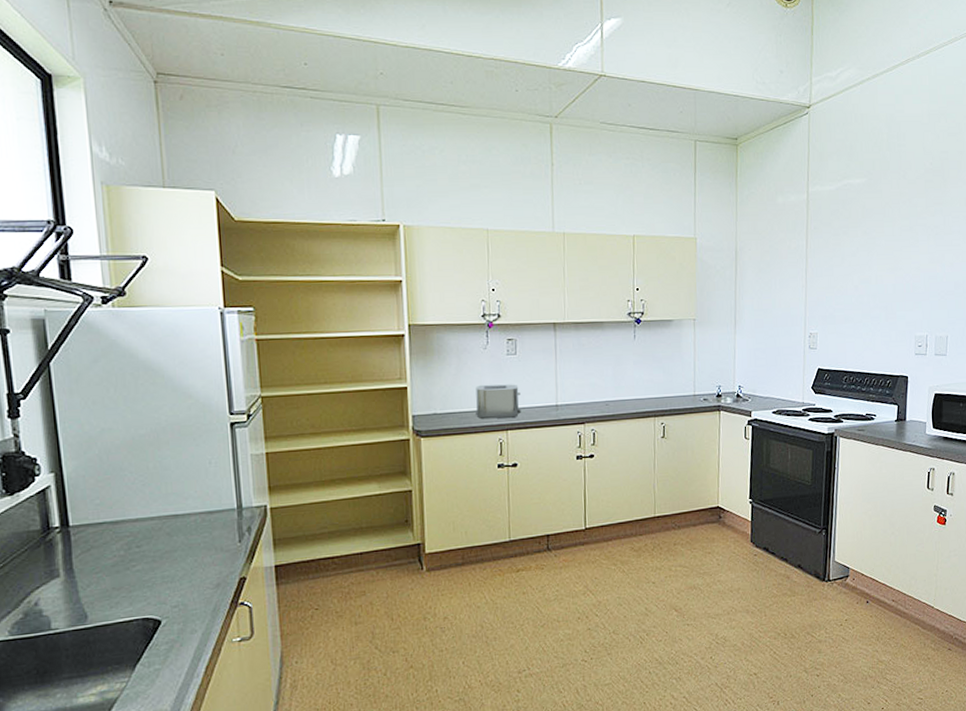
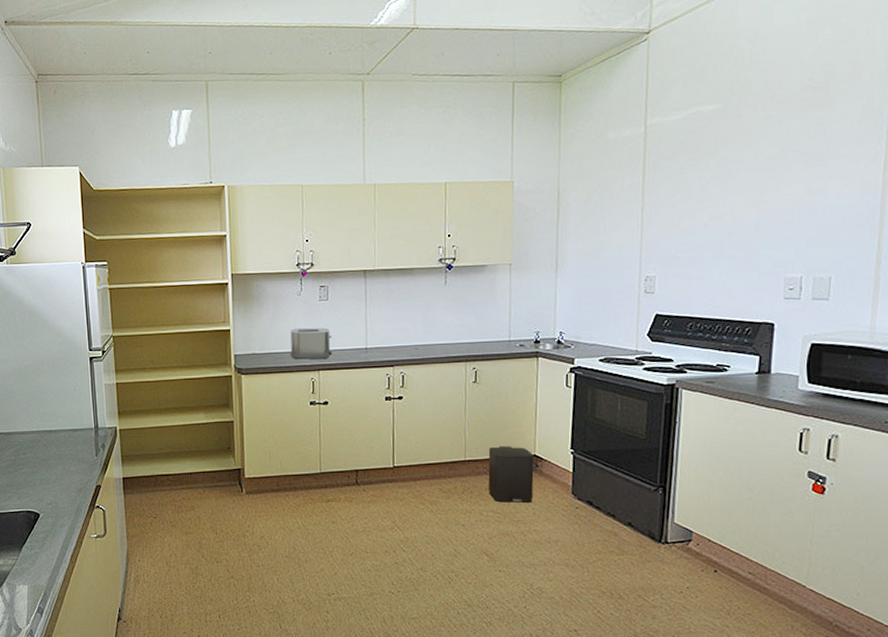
pedal bin: none [676,499,718,557] -> present [488,446,534,503]

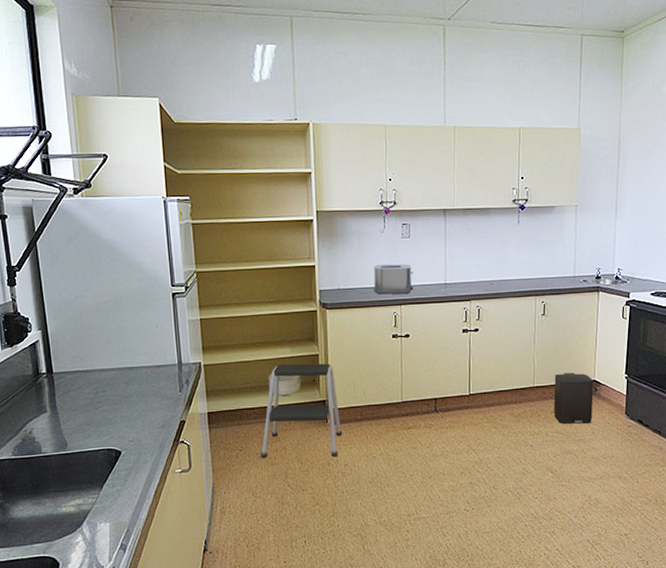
step stool: none [175,430,258,529] -> present [261,363,343,458]
bowl: none [182,440,216,463] -> present [268,374,301,396]

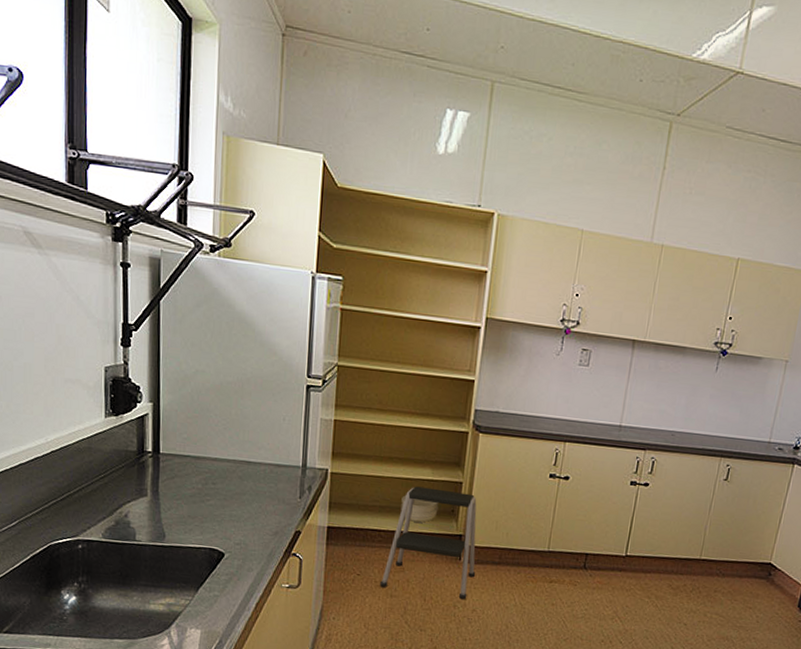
toaster: present [373,264,414,295] -> none [537,391,586,431]
pedal bin: present [553,373,594,424] -> none [717,549,770,610]

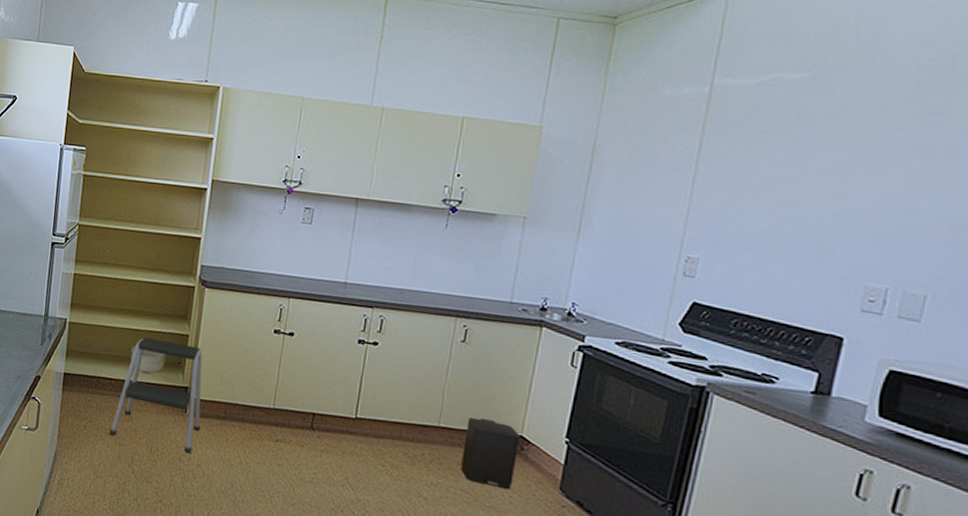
pedal bin: none [717,549,770,610] -> present [461,417,521,489]

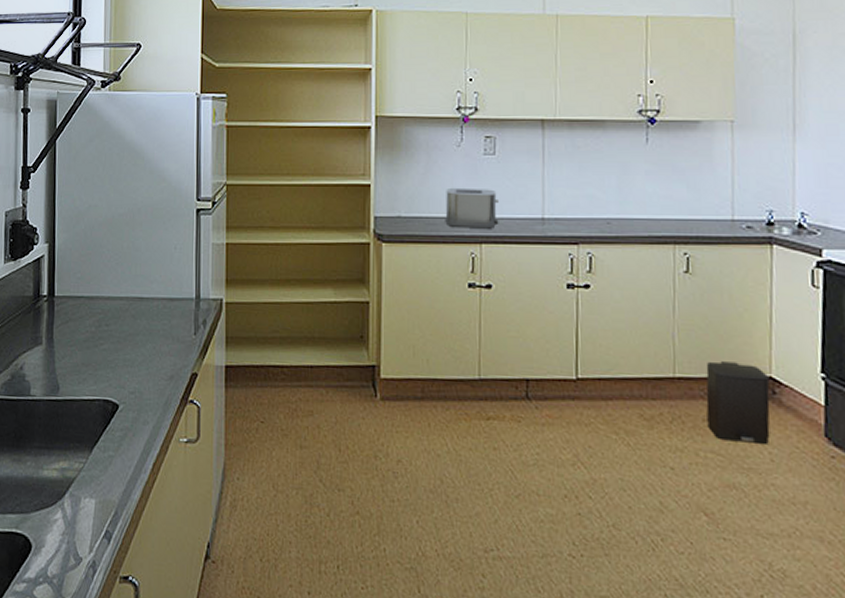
step stool: present [109,337,203,454] -> none [287,310,396,448]
bowl: present [130,345,166,373] -> none [303,322,345,354]
toaster: none [261,248,309,288] -> present [445,187,499,230]

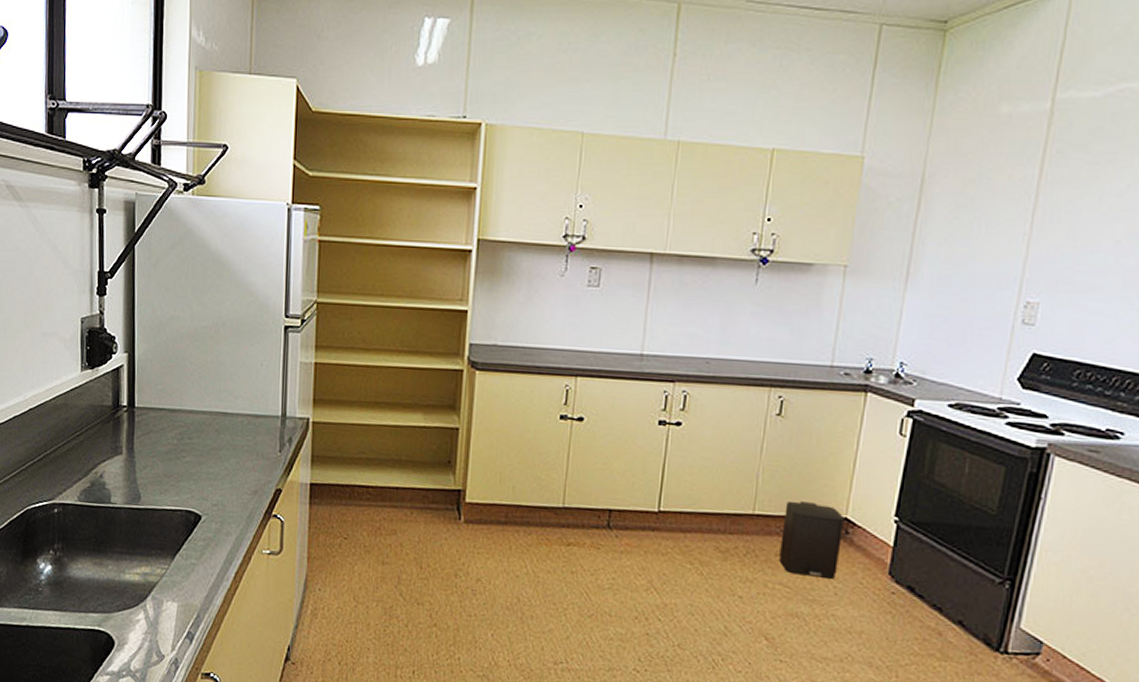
toaster: present [445,187,499,230] -> none [542,318,598,364]

